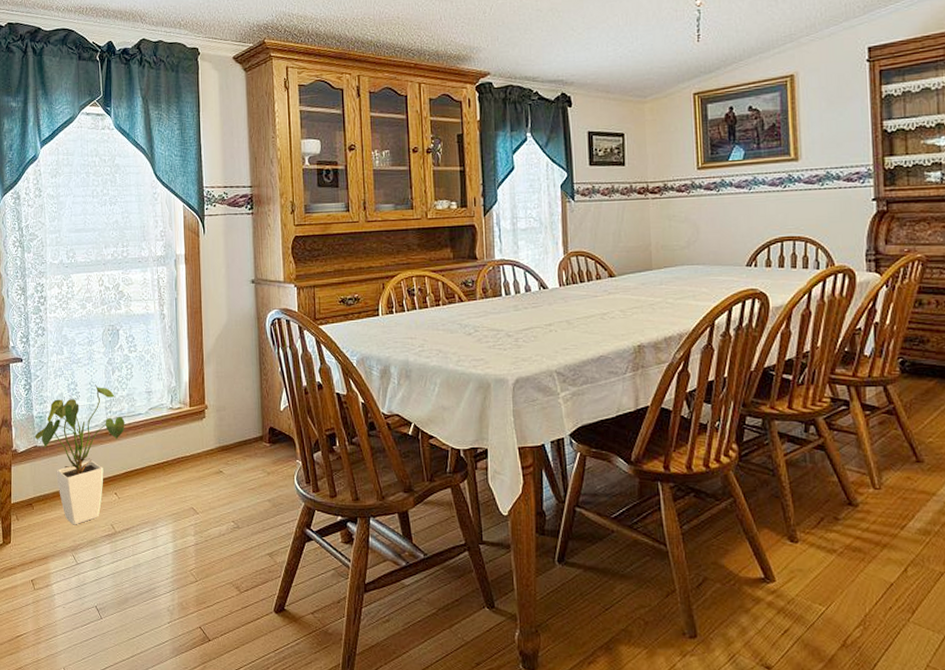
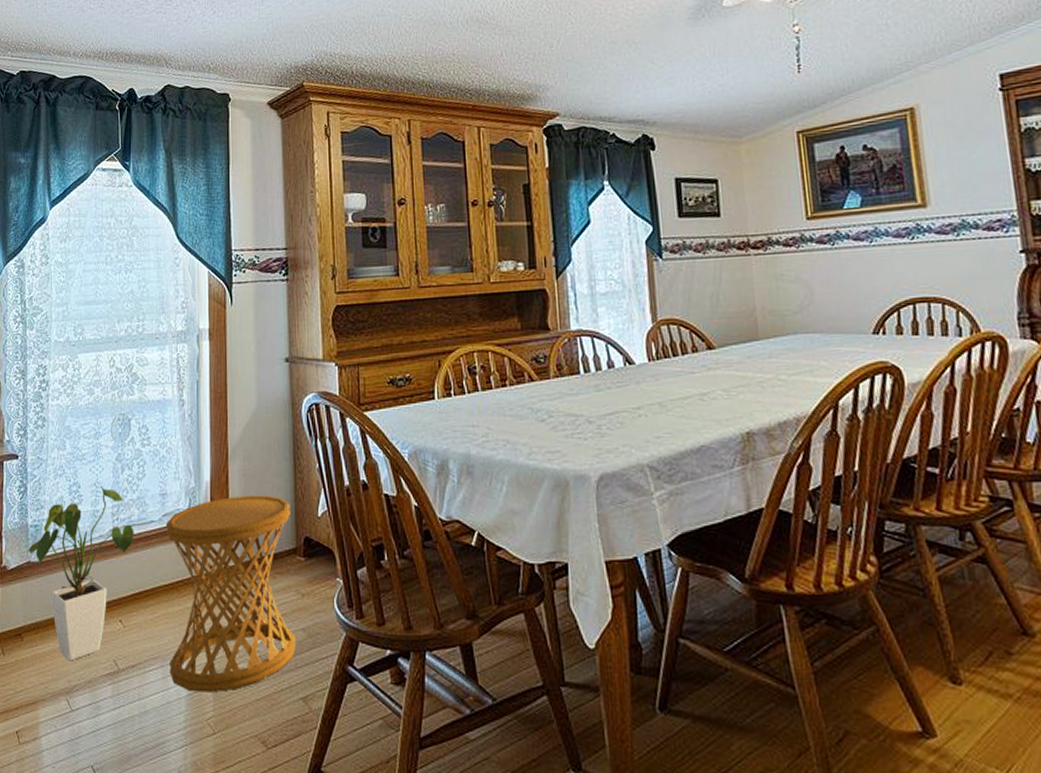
side table: none [151,393,263,550] -> present [165,495,296,693]

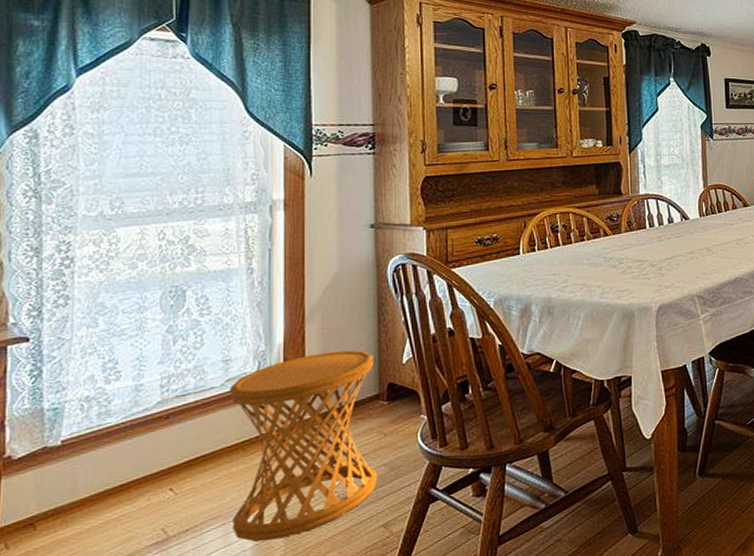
house plant: present [28,486,134,661] -> none [43,359,189,540]

